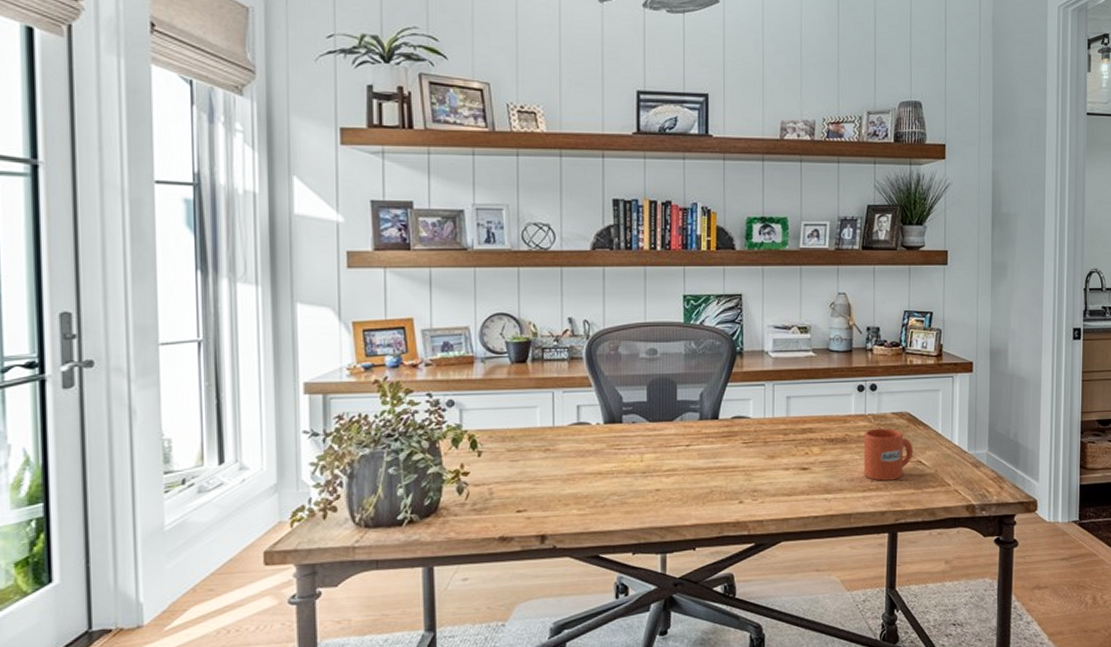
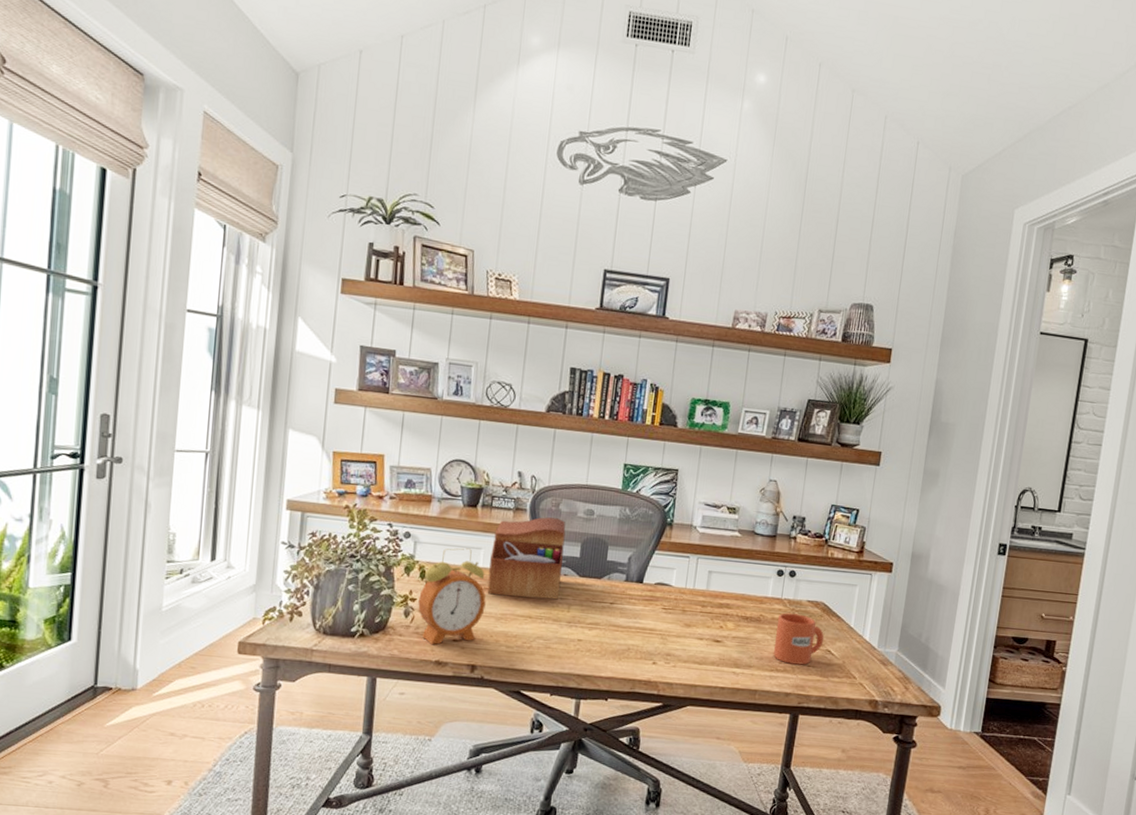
alarm clock: none [472,408,549,519] -> present [418,548,486,644]
sewing box: none [547,363,629,456] -> present [487,517,566,600]

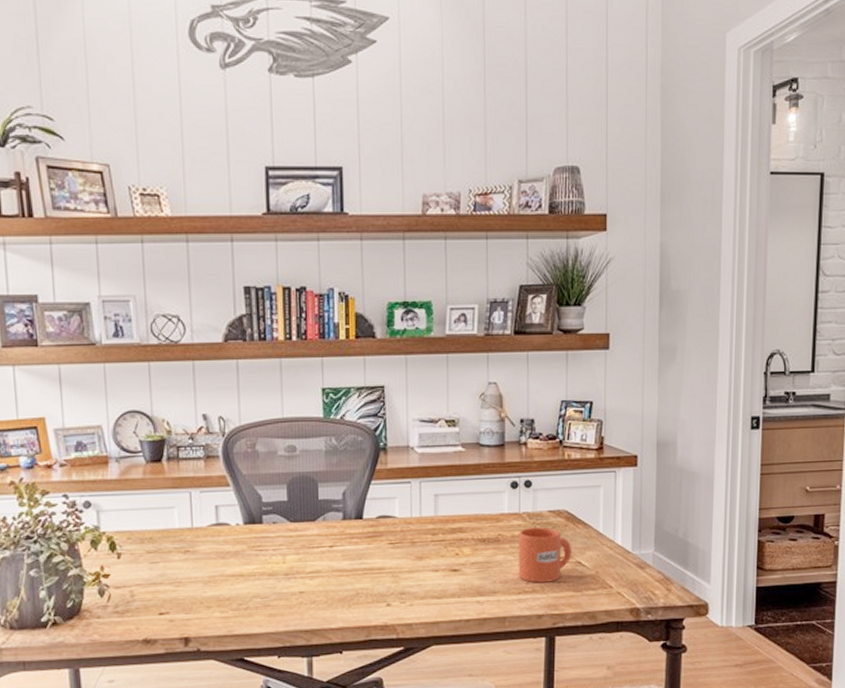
alarm clock: present [418,548,486,644] -> none [112,509,190,622]
sewing box: present [487,517,566,600] -> none [186,461,270,557]

